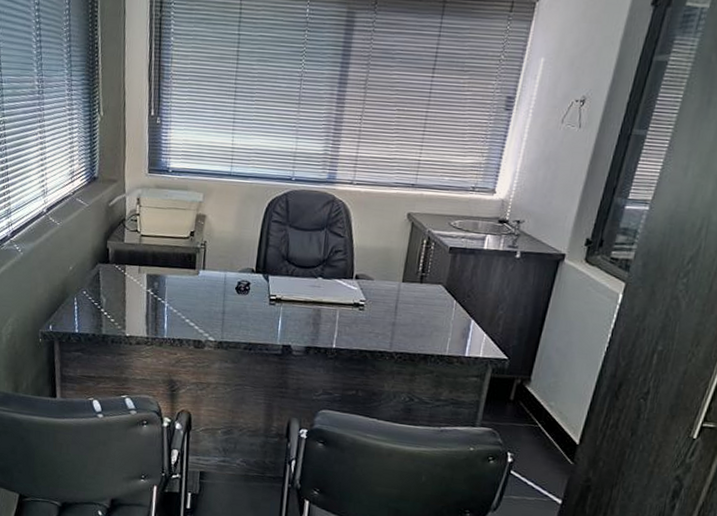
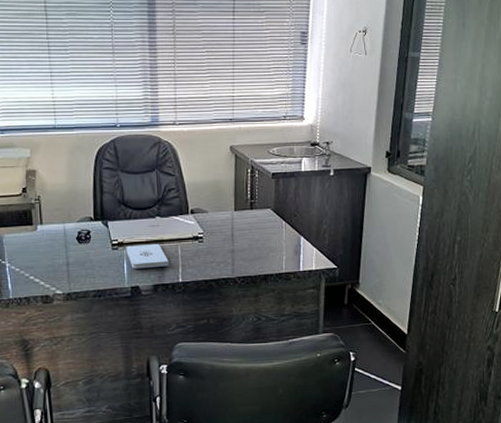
notepad: none [283,303,325,330] -> present [126,243,169,269]

